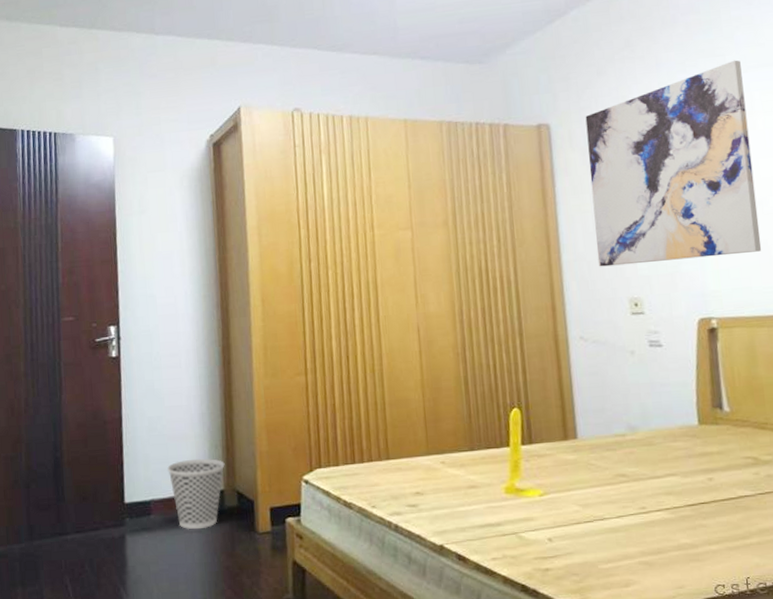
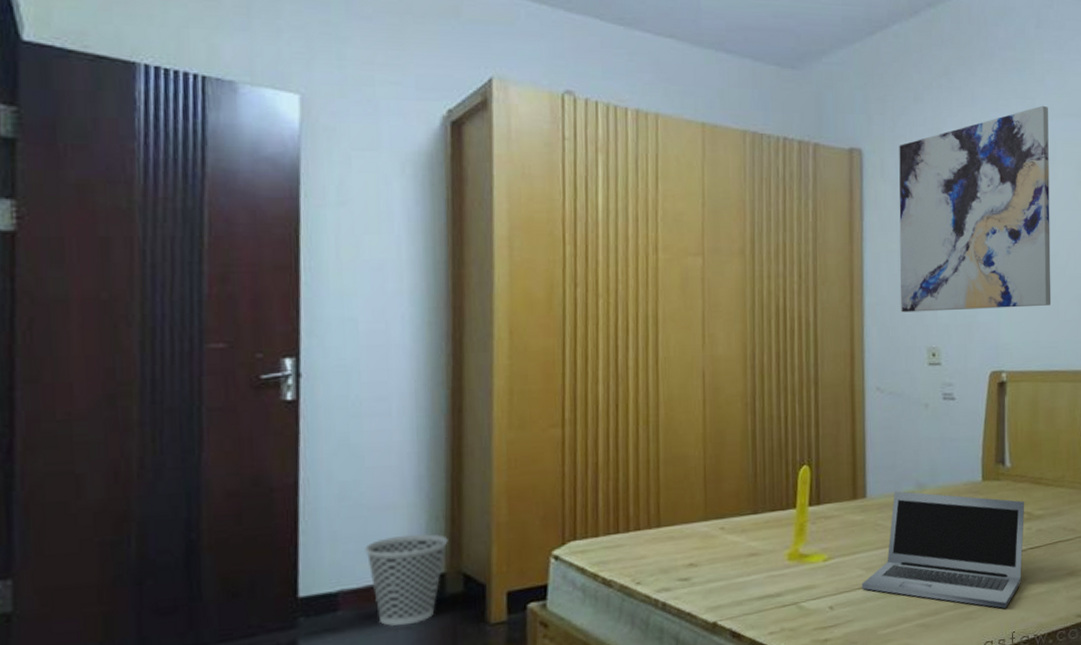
laptop: none [578,433,753,553] -> present [861,491,1025,608]

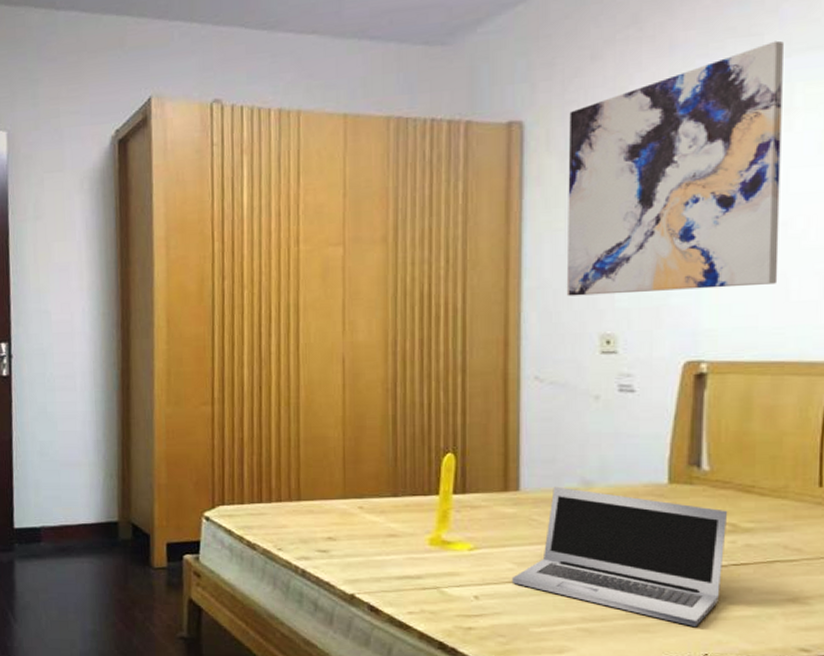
wastebasket: present [365,534,448,626] -> none [59,487,120,560]

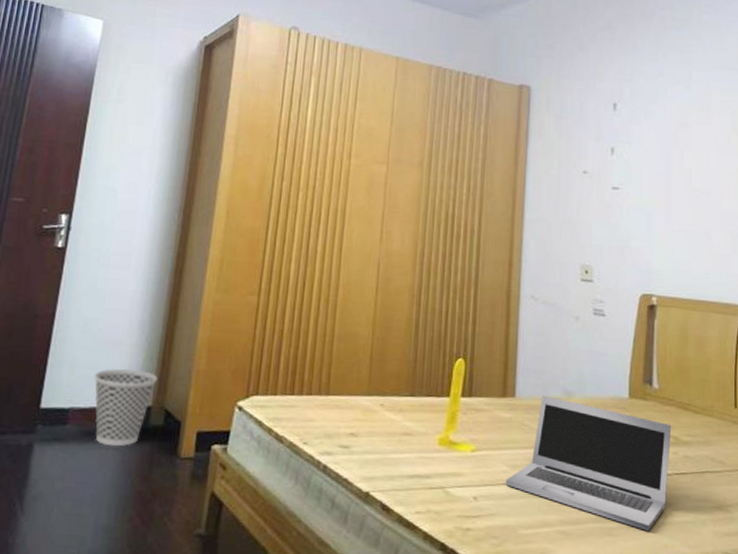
wastebasket: none [59,487,120,560] -> present [94,368,158,447]
wall art: present [566,40,783,296] -> none [557,58,704,239]

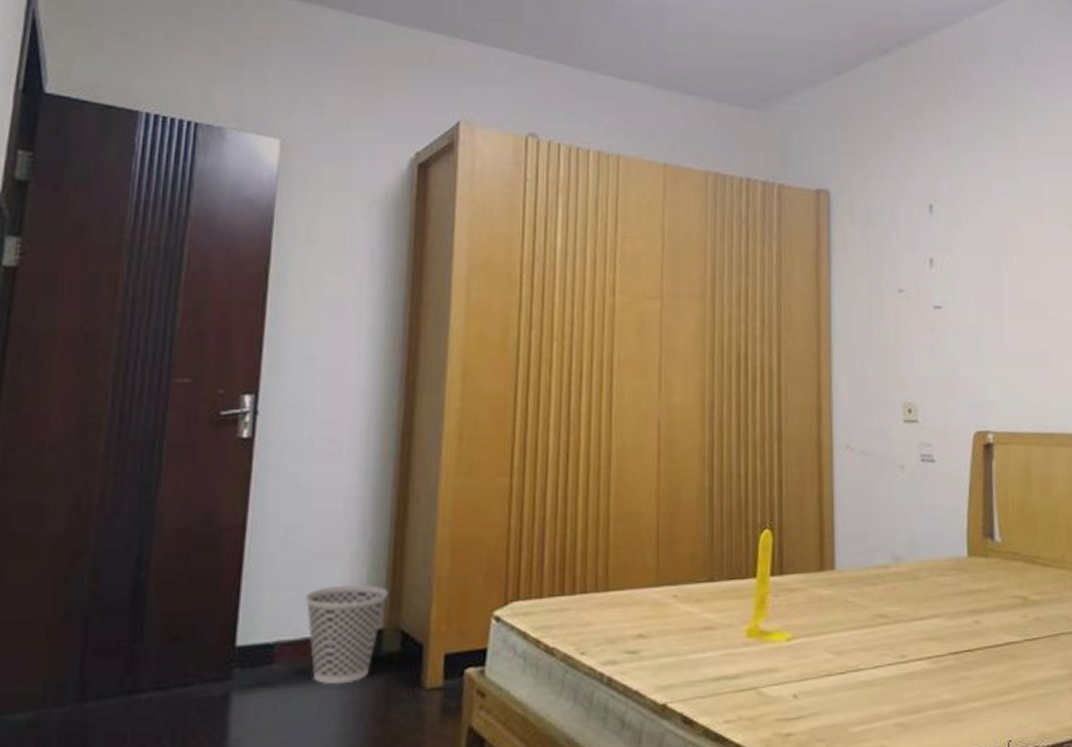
laptop: present [505,395,672,531] -> none [829,563,1019,711]

